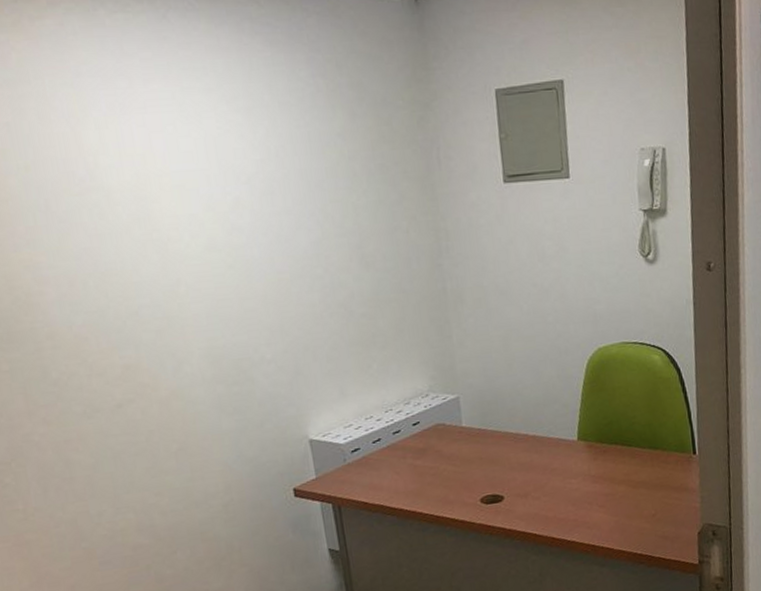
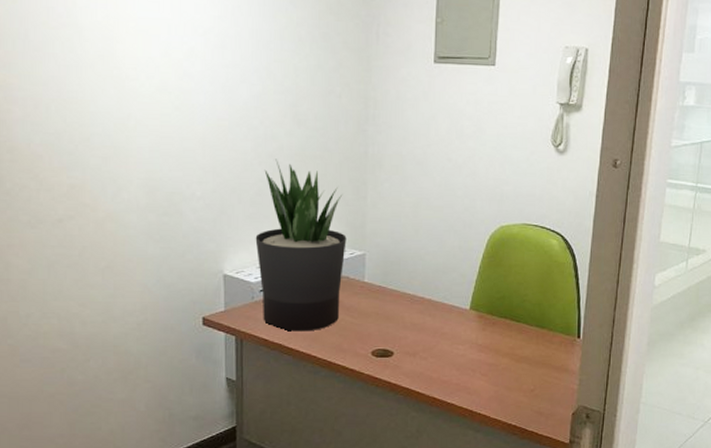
planter: none [337,308,440,490] -> present [255,159,347,332]

